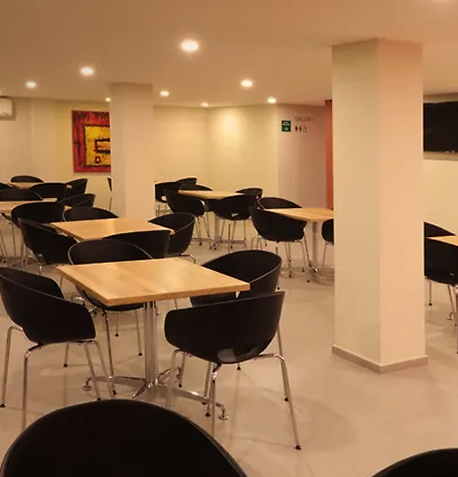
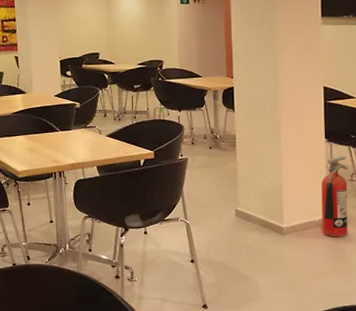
fire extinguisher: none [419,294,447,378] -> present [321,156,348,237]

